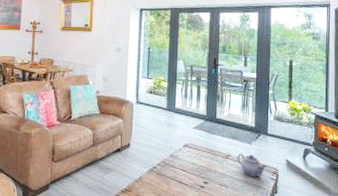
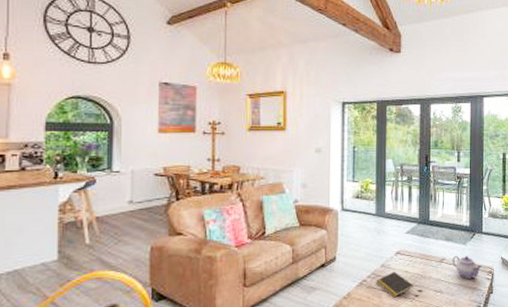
notepad: none [165,162,200,186] -> present [377,272,414,298]

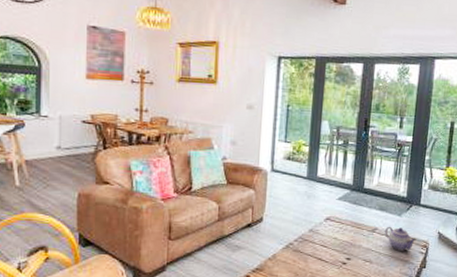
notepad: present [377,272,414,298] -> none [303,237,343,264]

